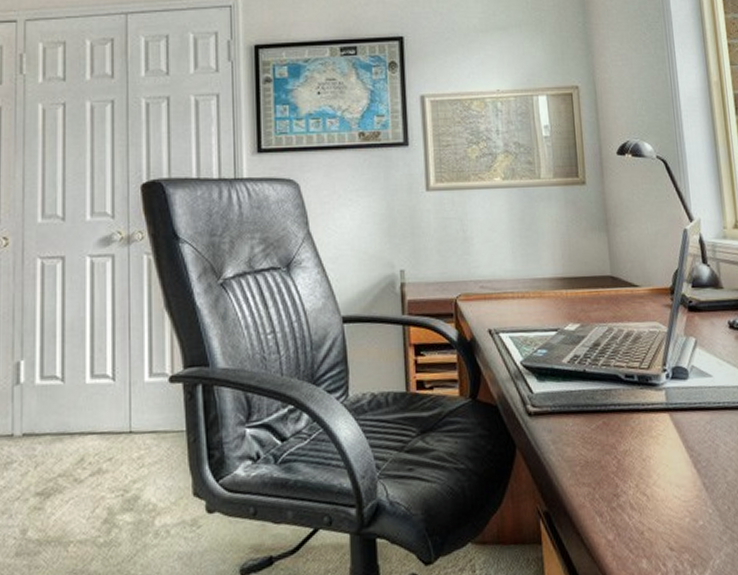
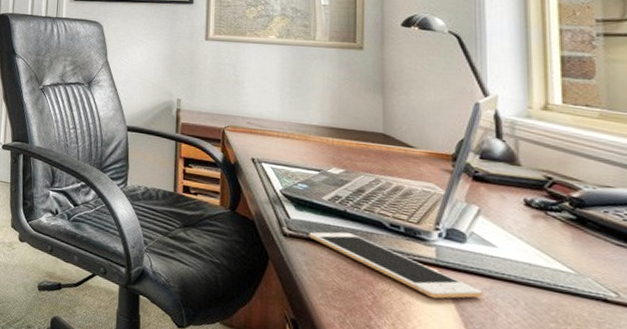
cell phone: none [553,395,706,446] -> present [309,232,483,299]

